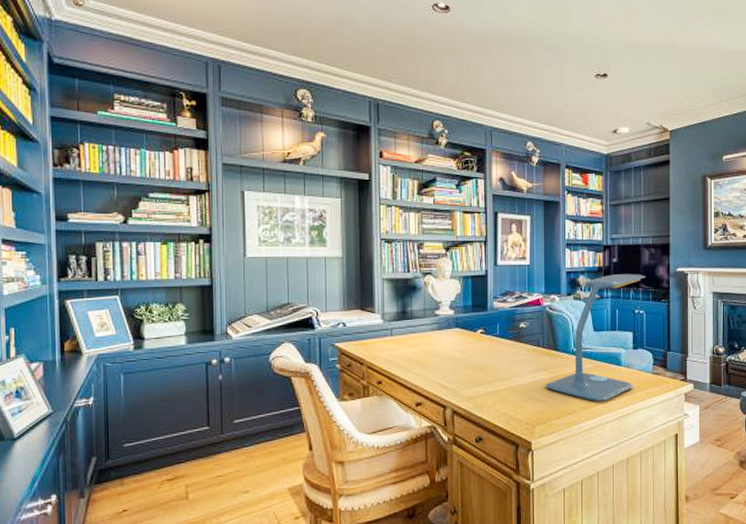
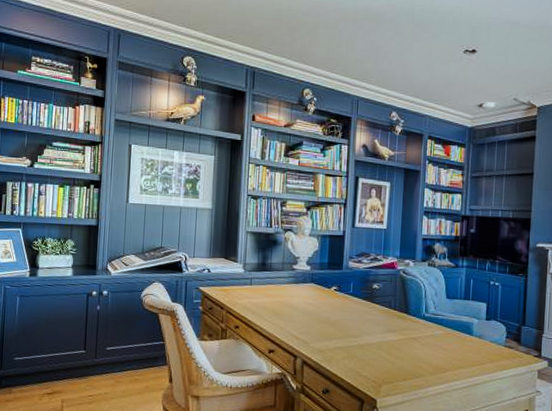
desk lamp: present [545,274,647,402] -> none [394,244,505,369]

